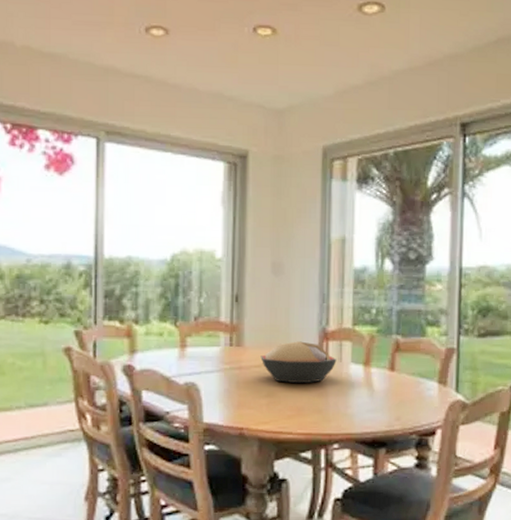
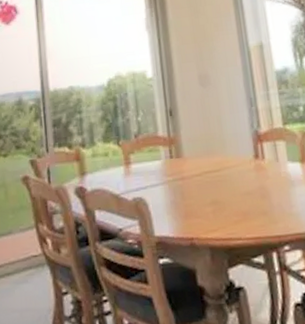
decorative bowl: present [260,341,337,383] -> none [200,146,274,189]

